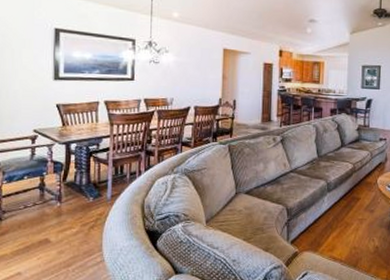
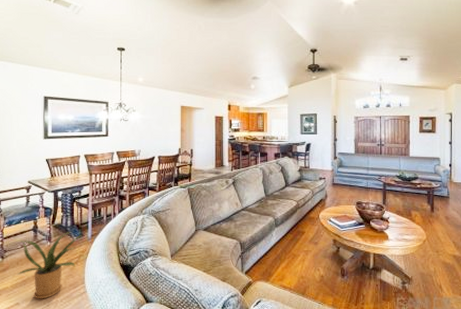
house plant: none [19,190,100,269] -> present [17,231,82,299]

